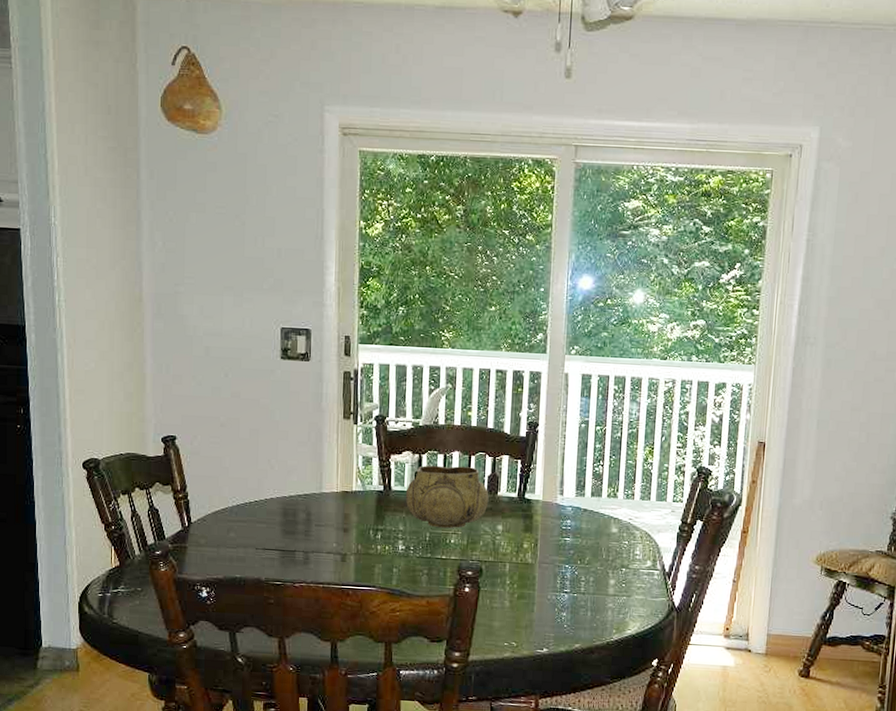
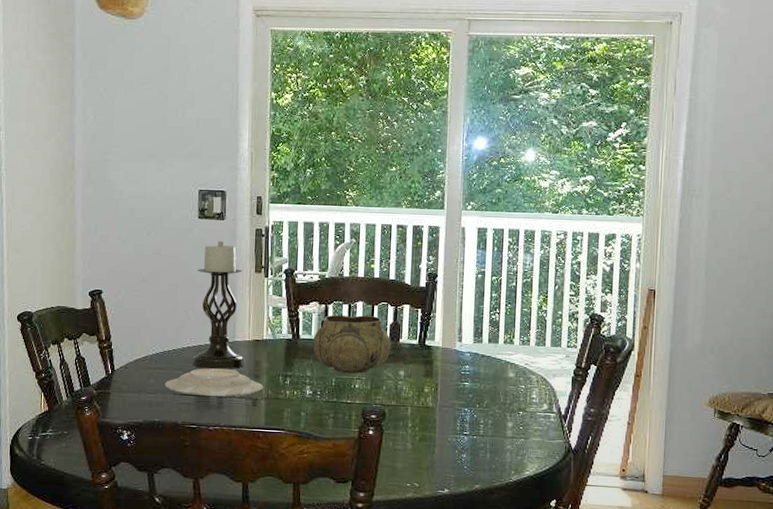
plate: none [246,521,353,552] -> present [165,368,264,397]
candle holder: none [275,384,334,522] -> present [191,241,246,369]

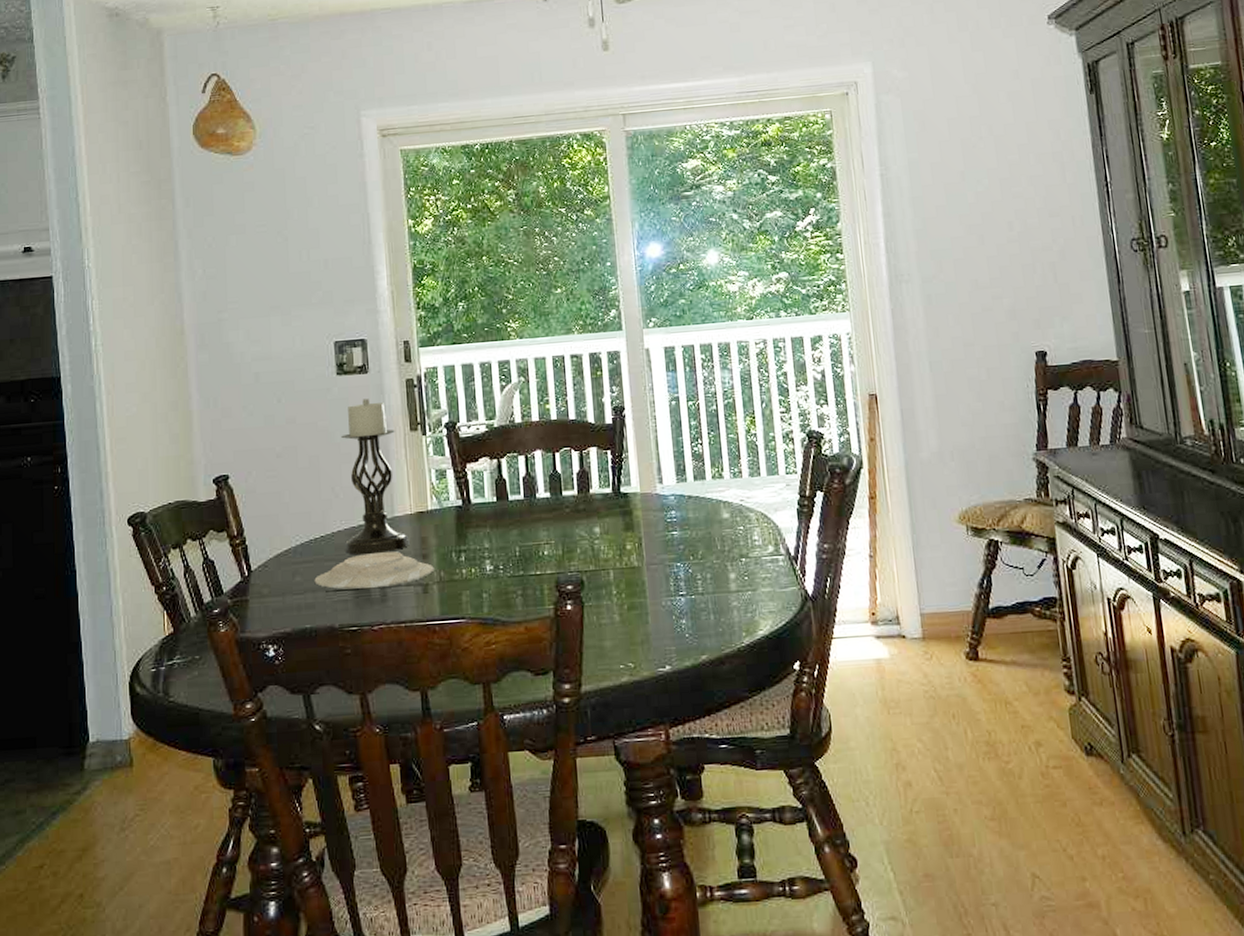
decorative bowl: present [312,314,391,375] -> none [487,465,581,540]

